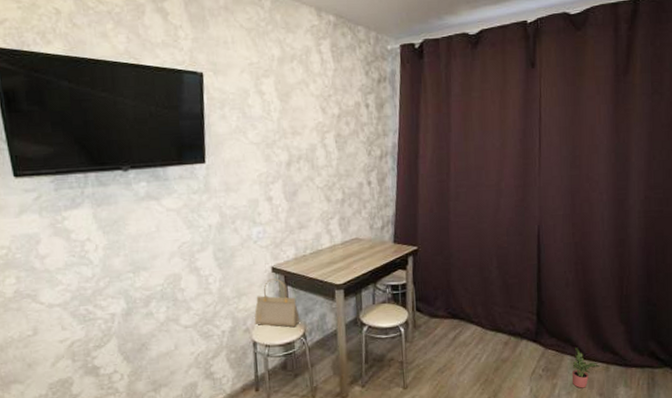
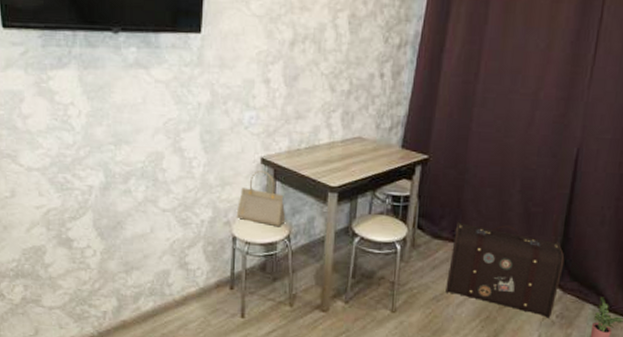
suitcase: none [447,298,542,373] -> present [445,221,565,318]

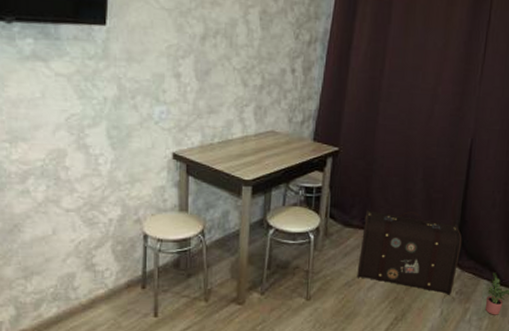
handbag: present [236,171,286,227] -> none [147,166,200,223]

